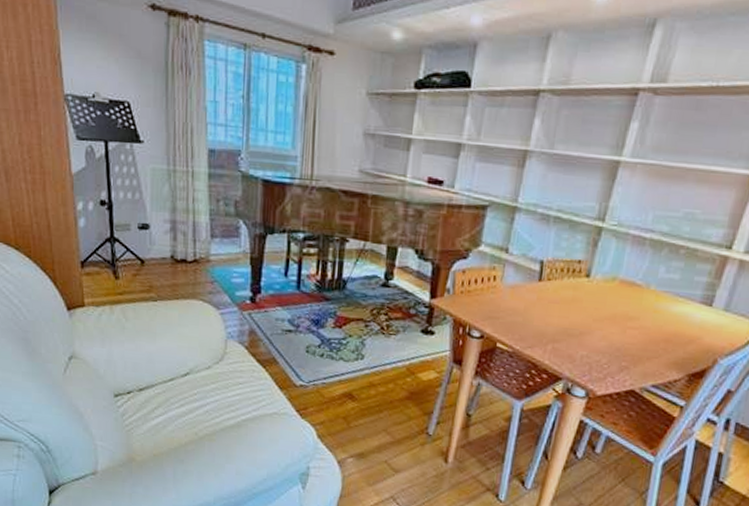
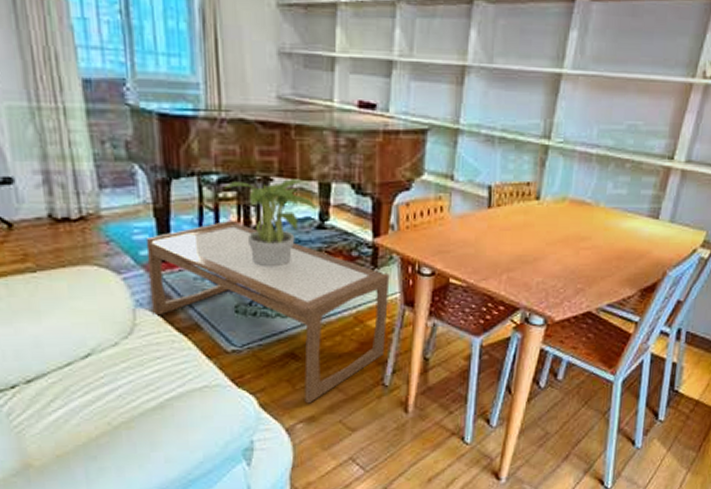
coffee table: none [240,272,442,442] -> present [145,219,390,404]
potted plant: none [308,240,384,317] -> present [224,179,318,267]

